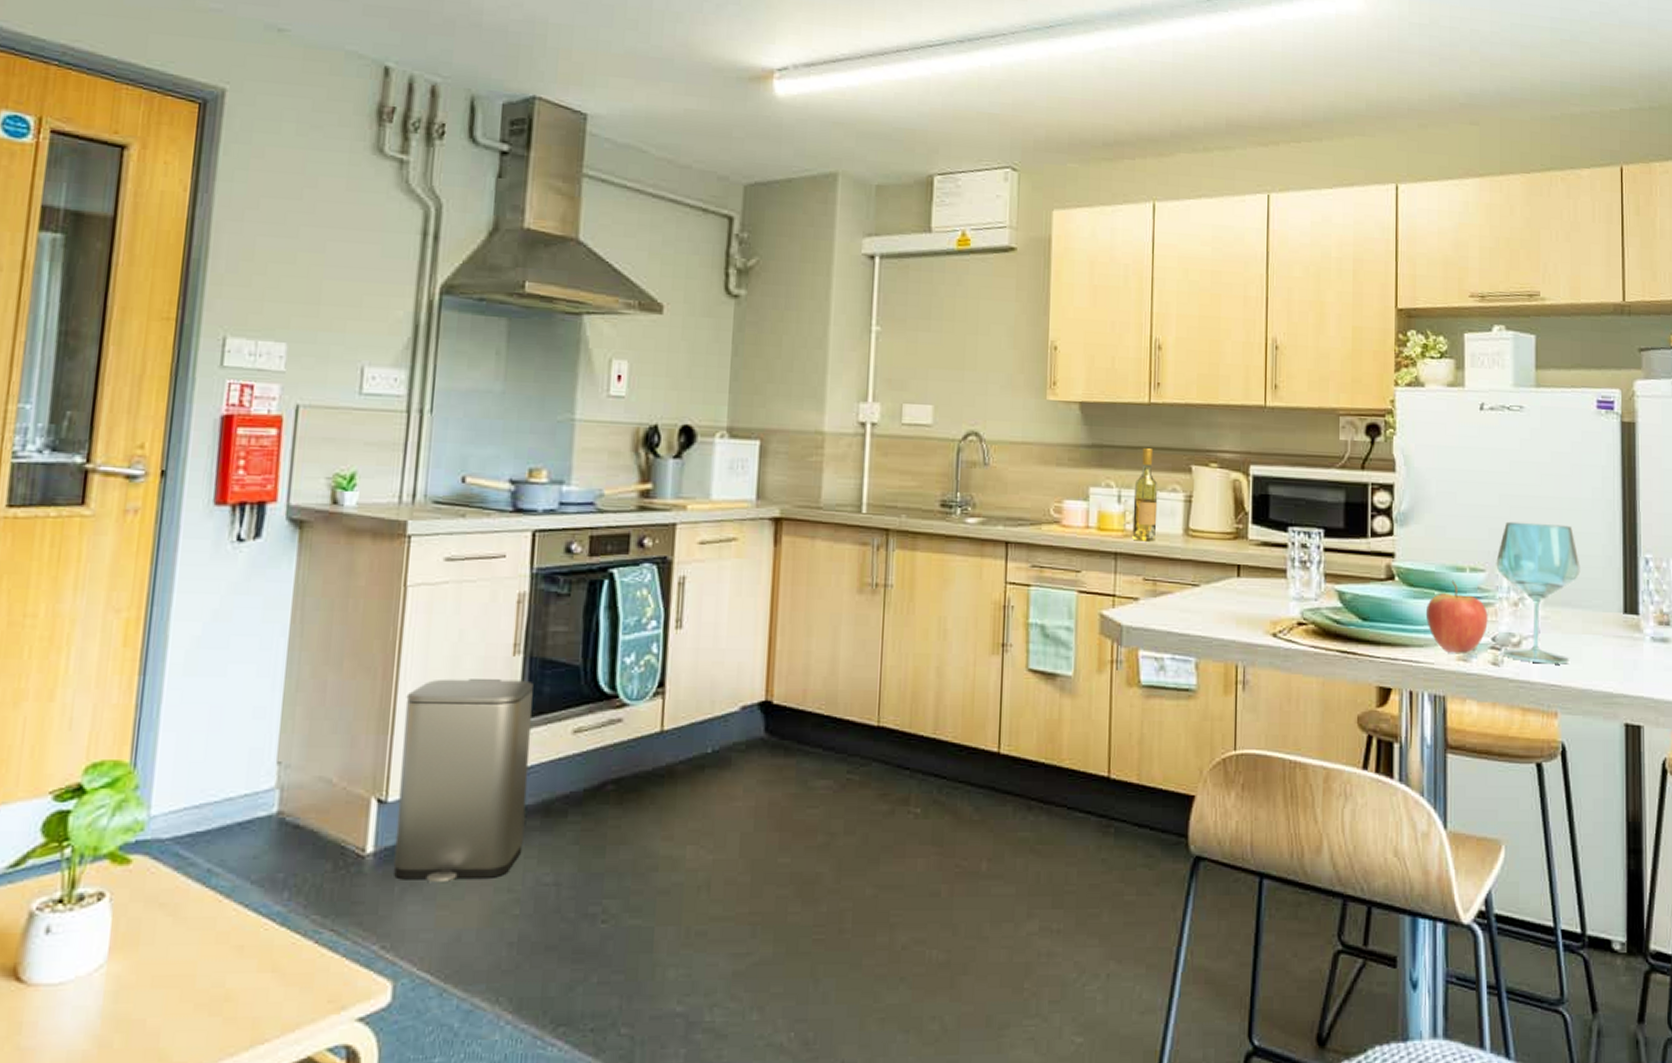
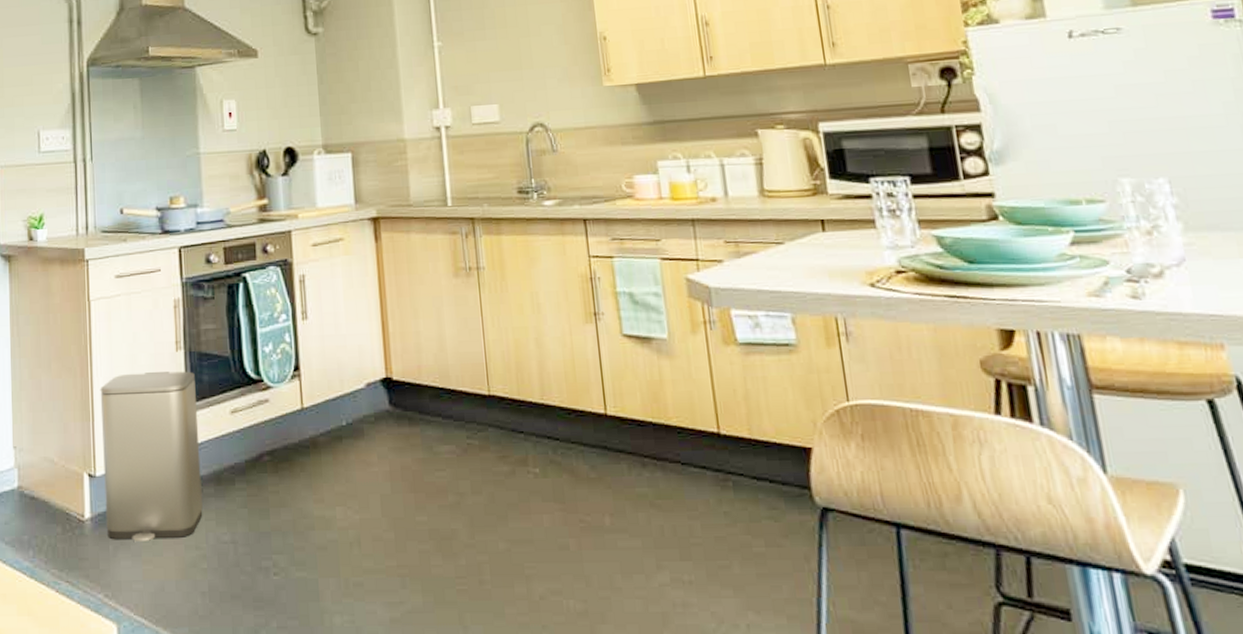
bottle: present [1132,448,1158,542] -> none [701,118,732,207]
fruit: present [1425,580,1488,655] -> none [1040,214,1119,290]
wine glass: present [1496,521,1580,664] -> none [1116,144,1229,293]

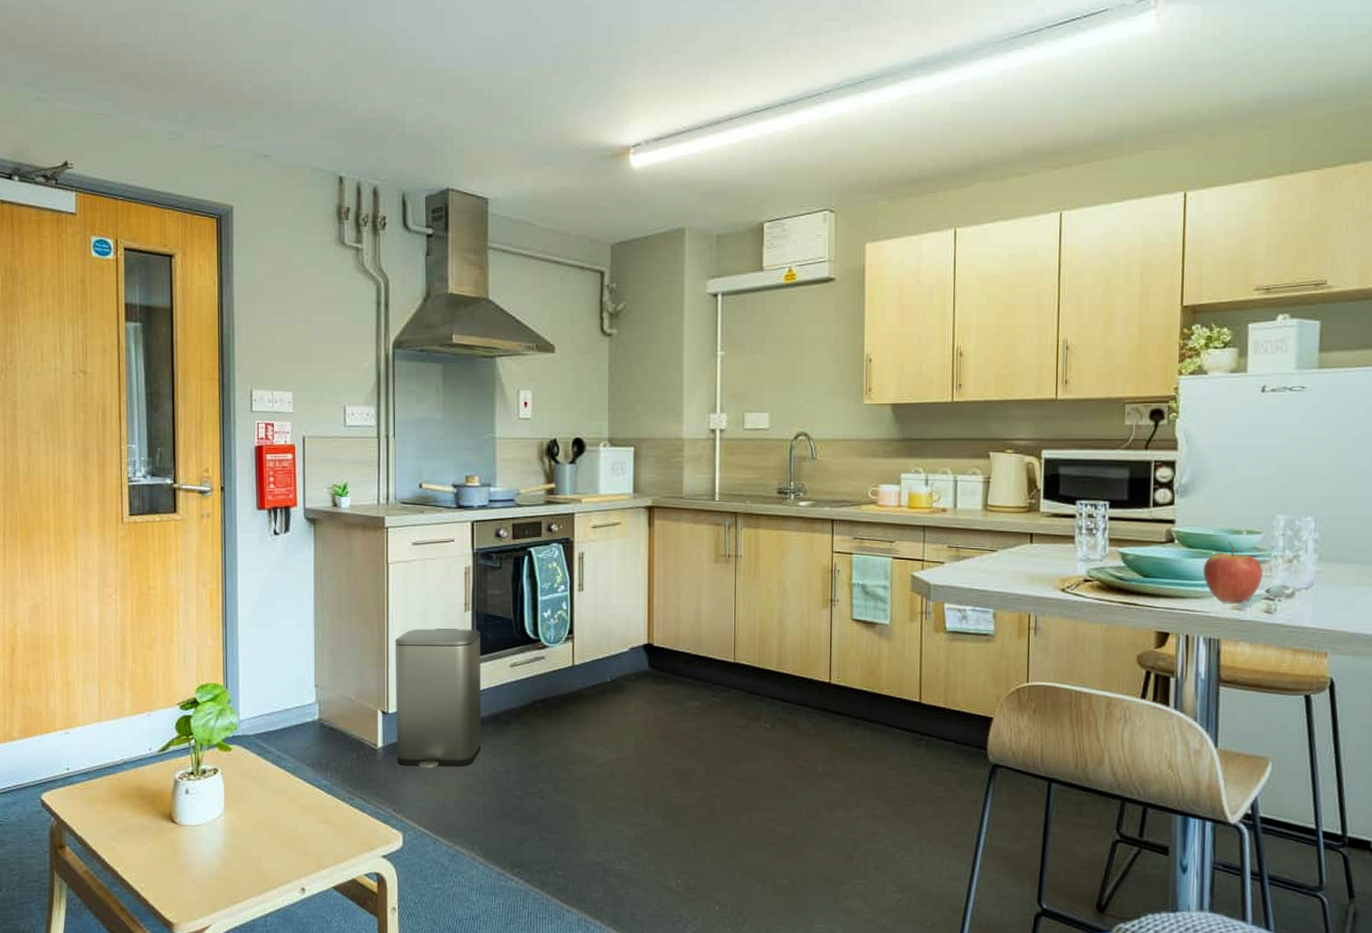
fruit: none [1040,214,1119,290] -> present [1203,541,1263,604]

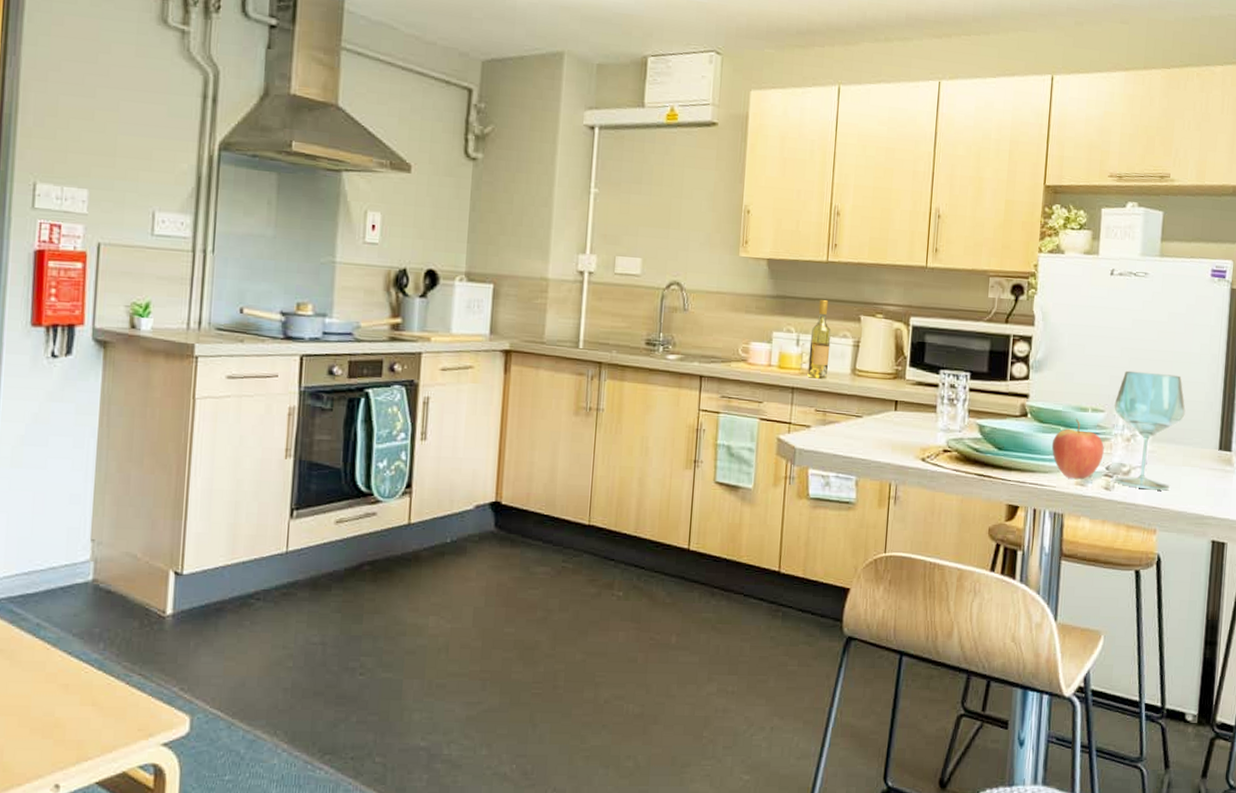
pedal bin: present [395,628,481,768] -> none [189,476,302,639]
bottle: none [938,440,960,516] -> present [807,300,832,379]
wine glass: none [1272,489,1357,612] -> present [1114,370,1186,491]

